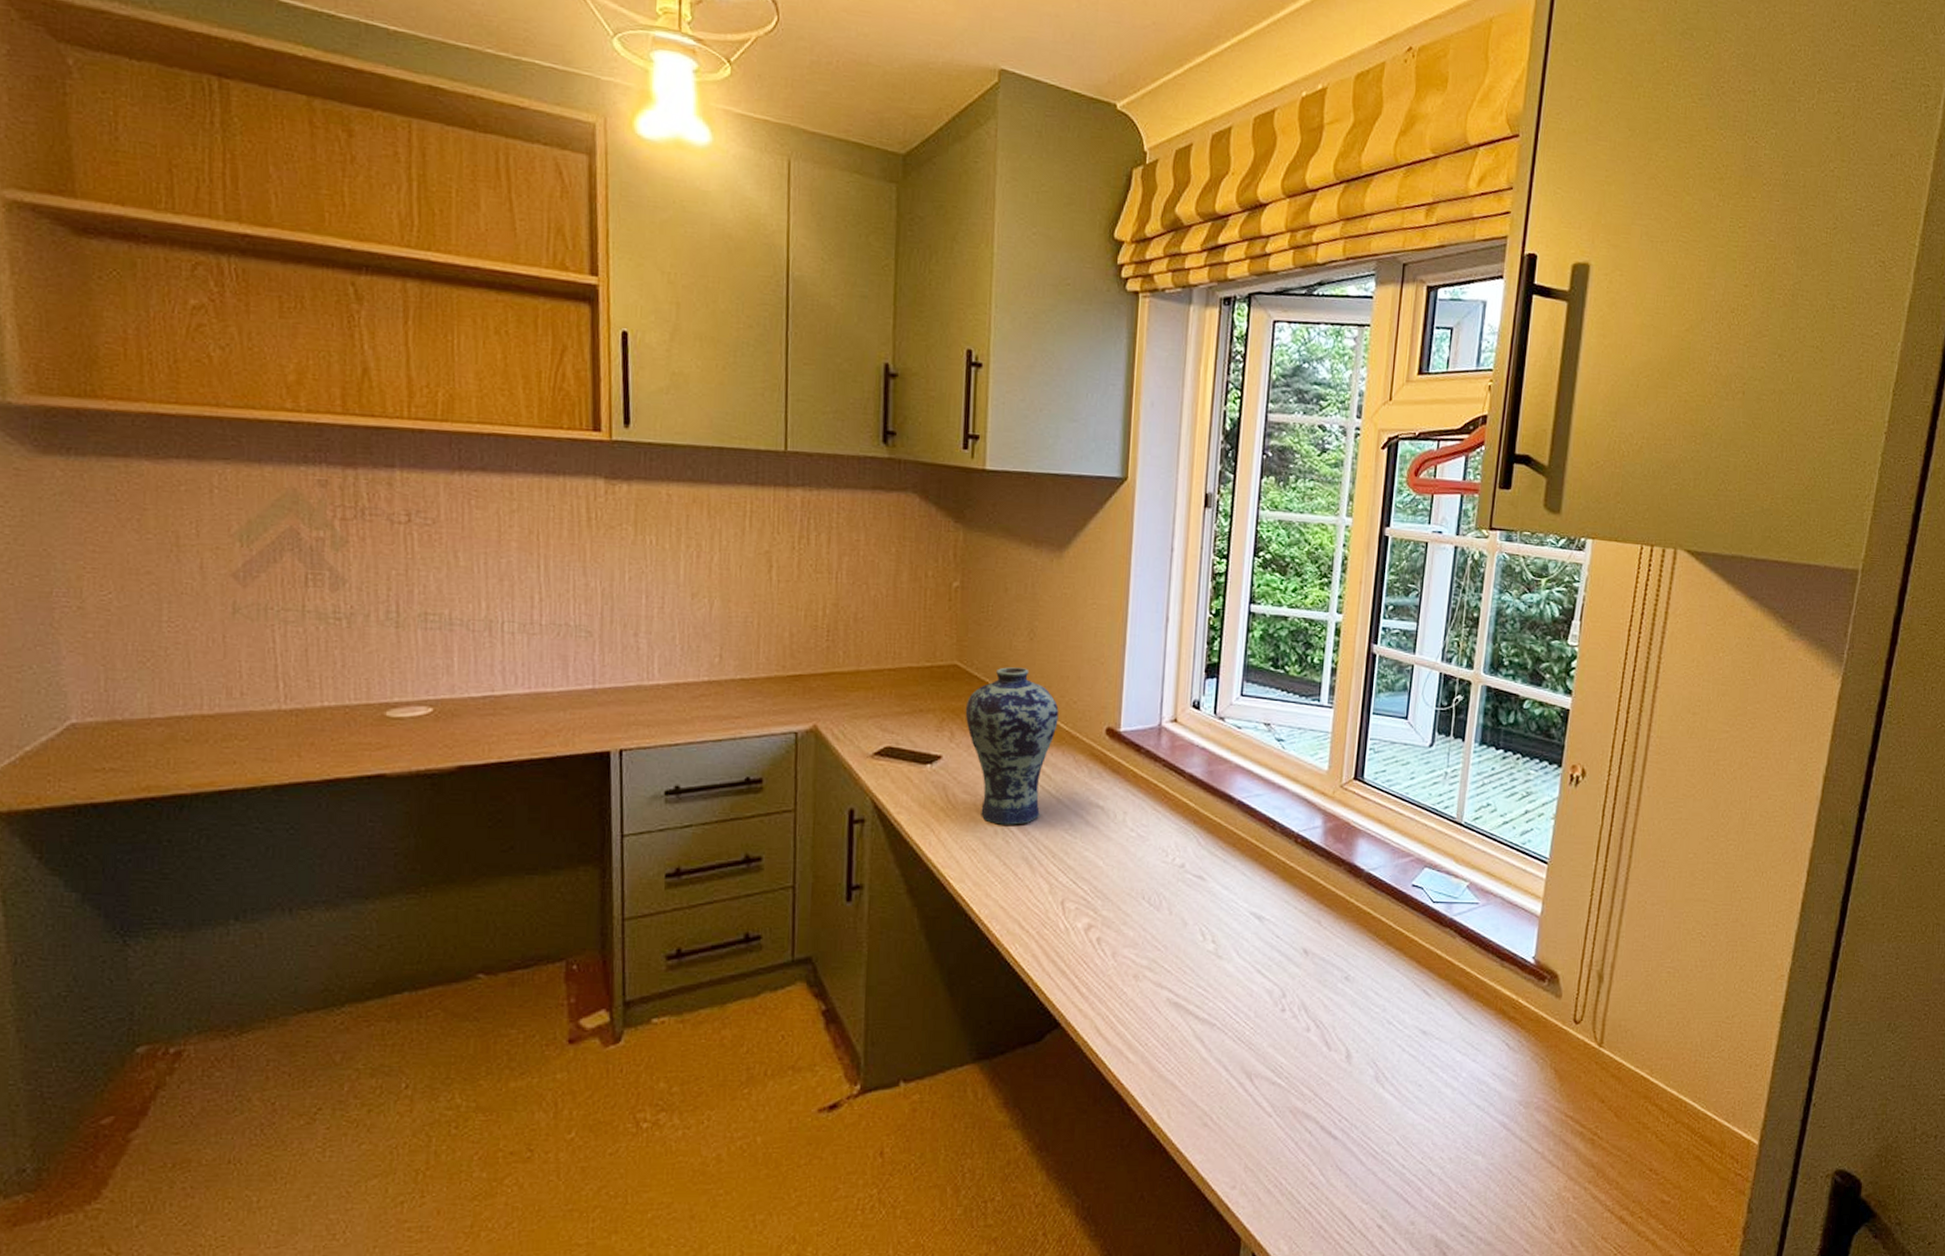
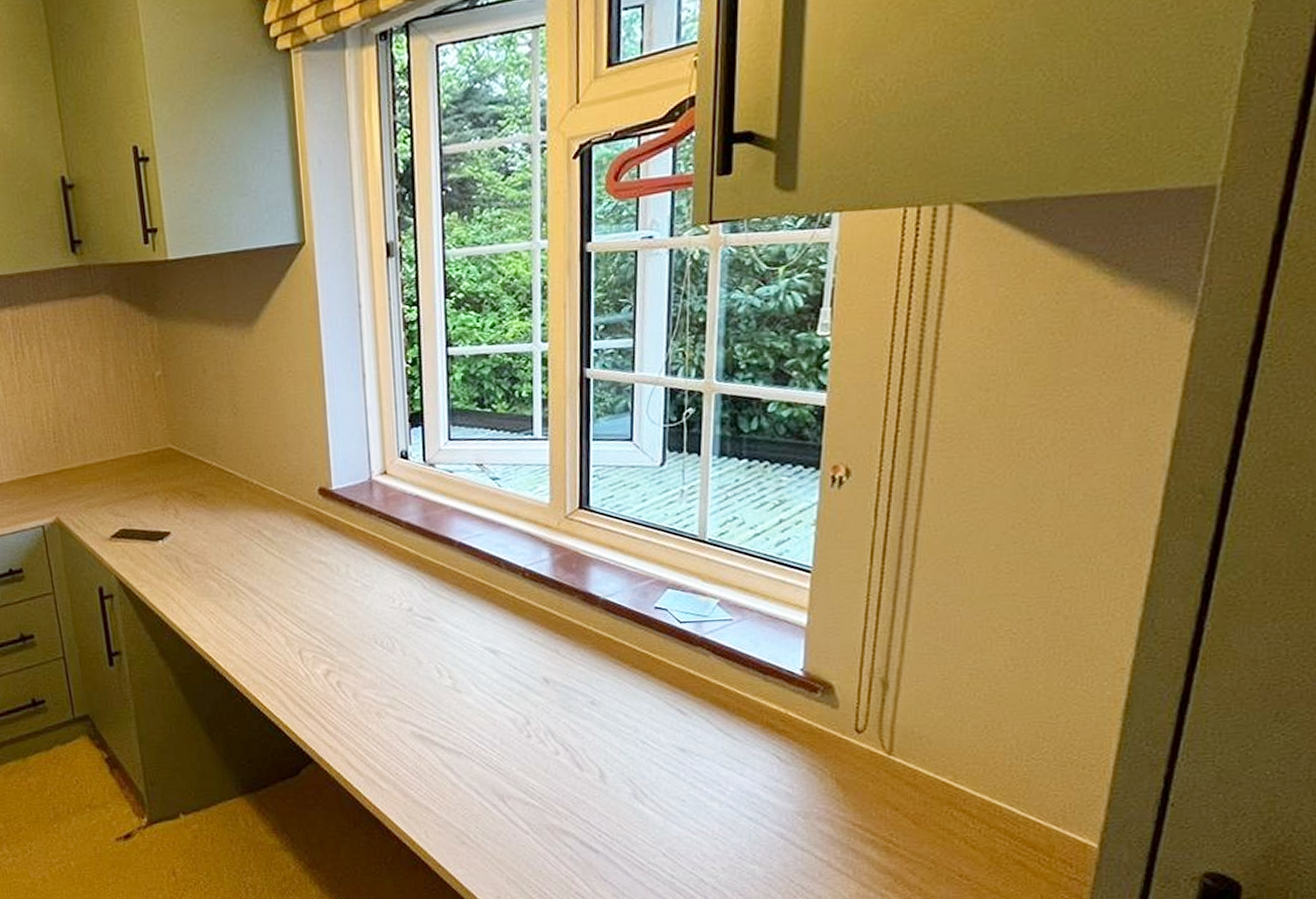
vase: present [965,667,1059,825] -> none [184,442,272,588]

